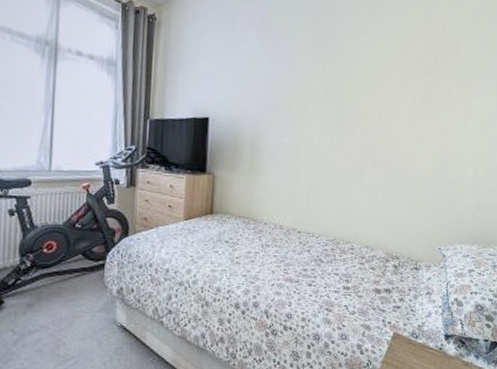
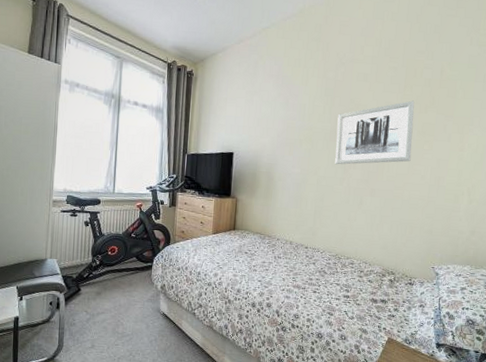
wall art: none [330,59,416,133] -> present [335,100,415,165]

